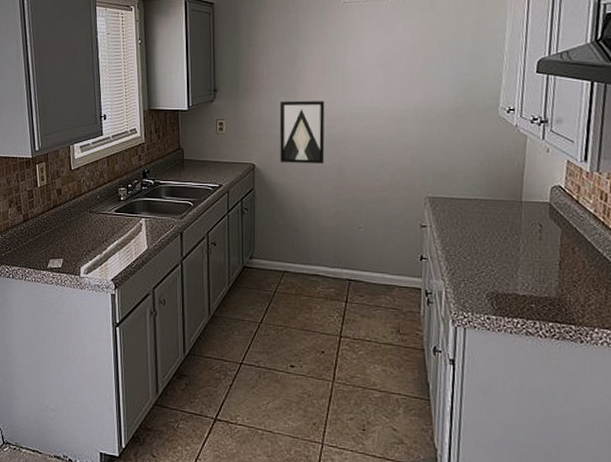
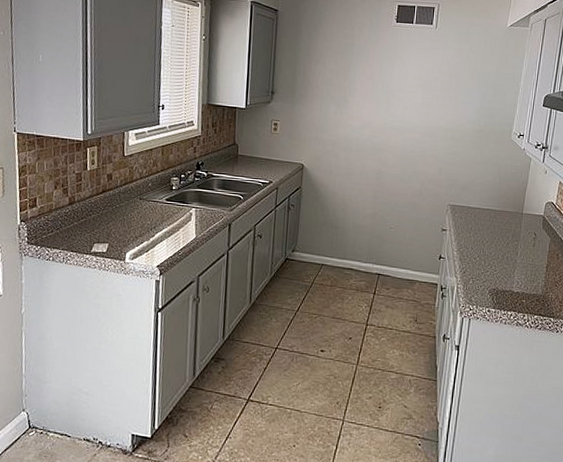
wall art: present [279,100,325,164] -> none [327,108,371,169]

